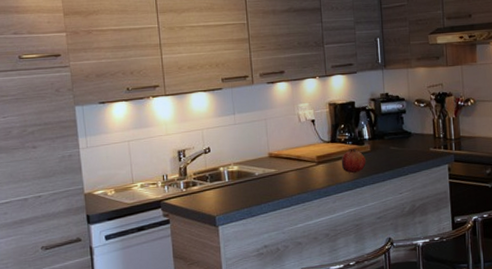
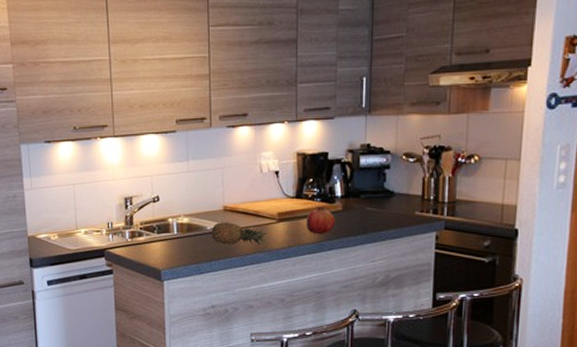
fruit: none [259,167,309,188] -> present [211,222,267,246]

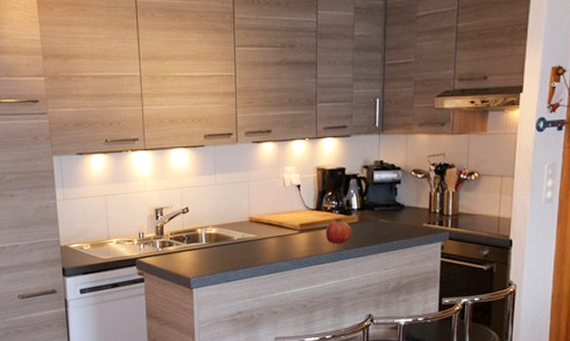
fruit: present [211,222,267,246] -> none [238,233,290,255]

